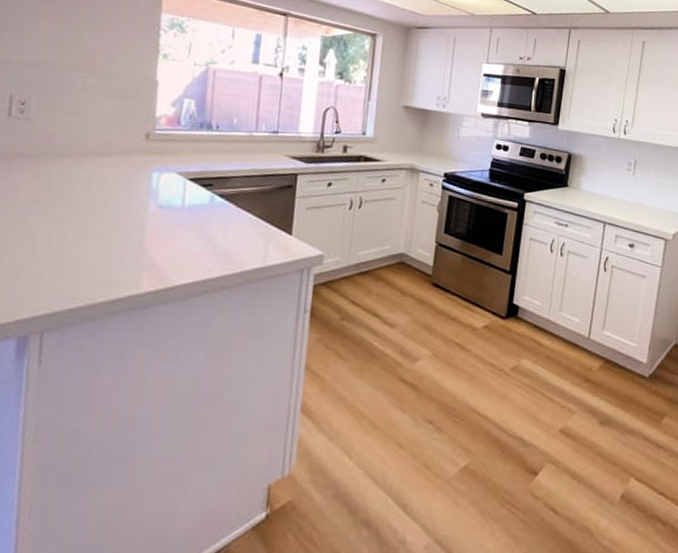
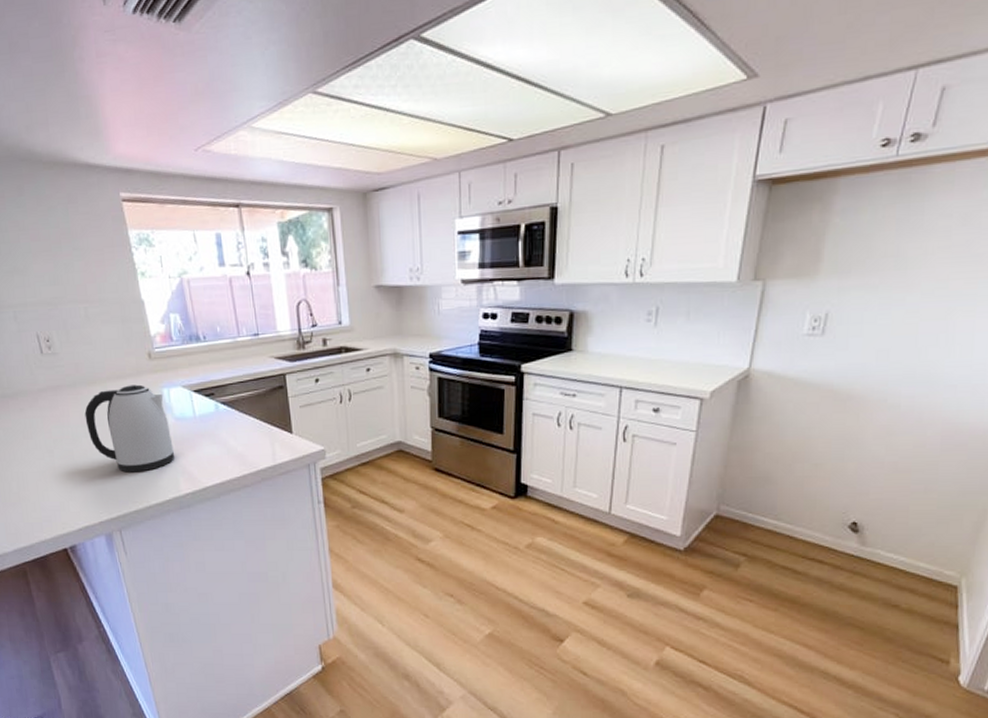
kettle: none [38,163,150,263] -> present [84,384,175,473]

